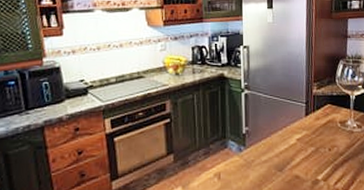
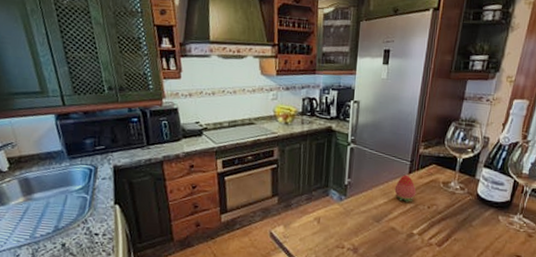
fruit: none [293,117,316,146] -> present [394,174,417,202]

